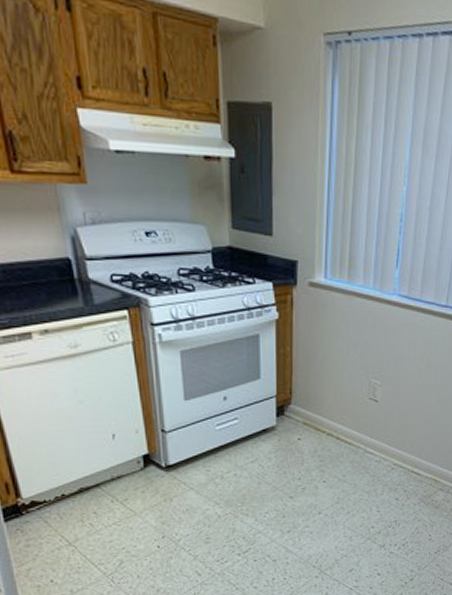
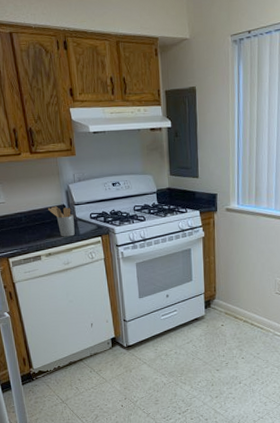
utensil holder: none [42,259,87,307] -> present [48,206,75,237]

